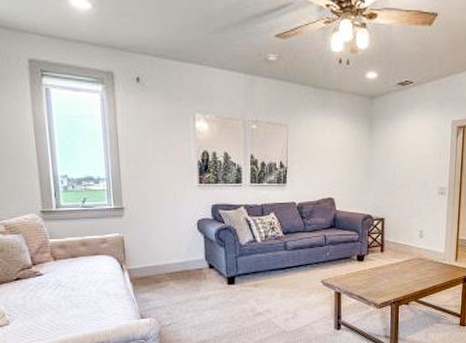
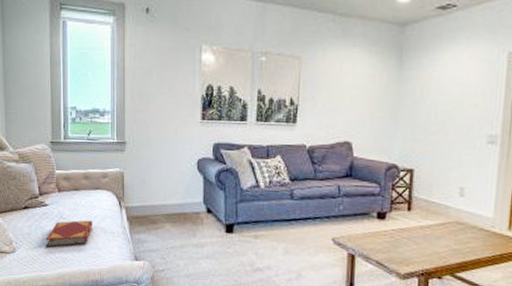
hardback book: none [43,285,95,316] -> present [45,220,93,247]

